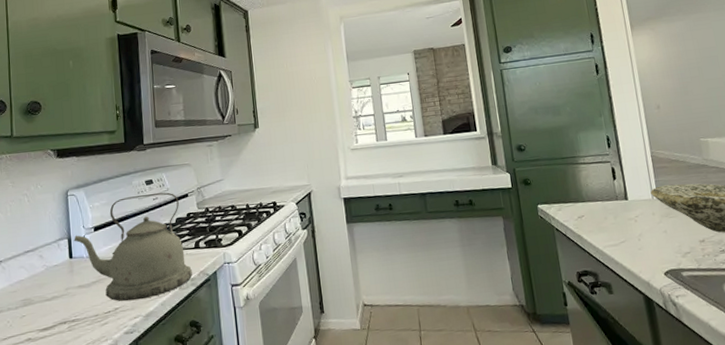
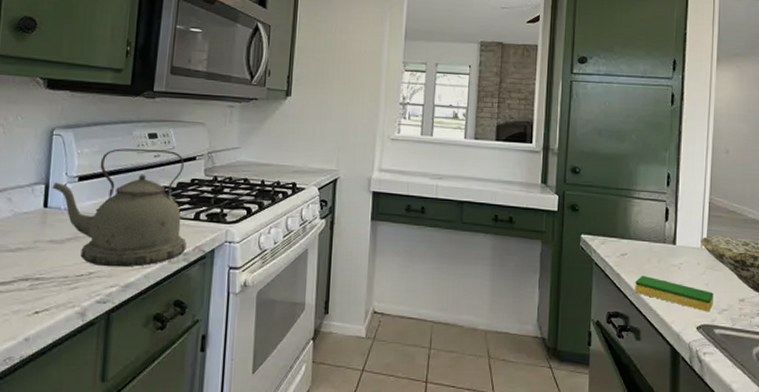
dish sponge: none [597,233,676,258] -> present [635,276,713,312]

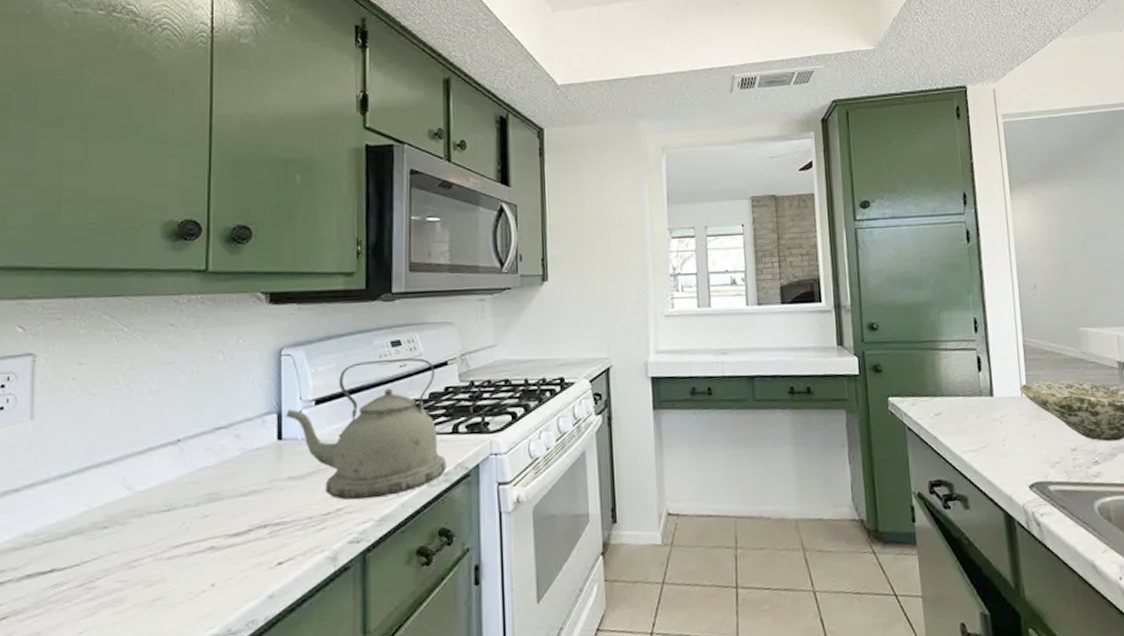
dish sponge: present [635,276,713,312] -> none [955,435,1044,468]

